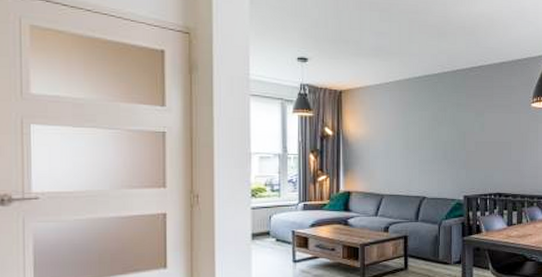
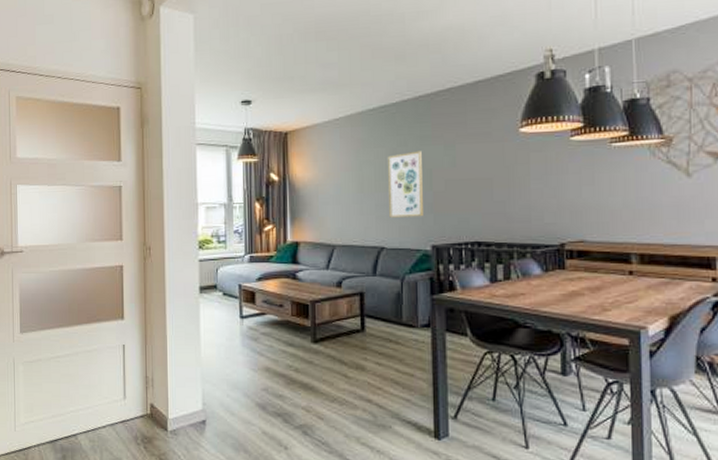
wall art: none [430,116,458,172] -> present [388,150,423,218]

